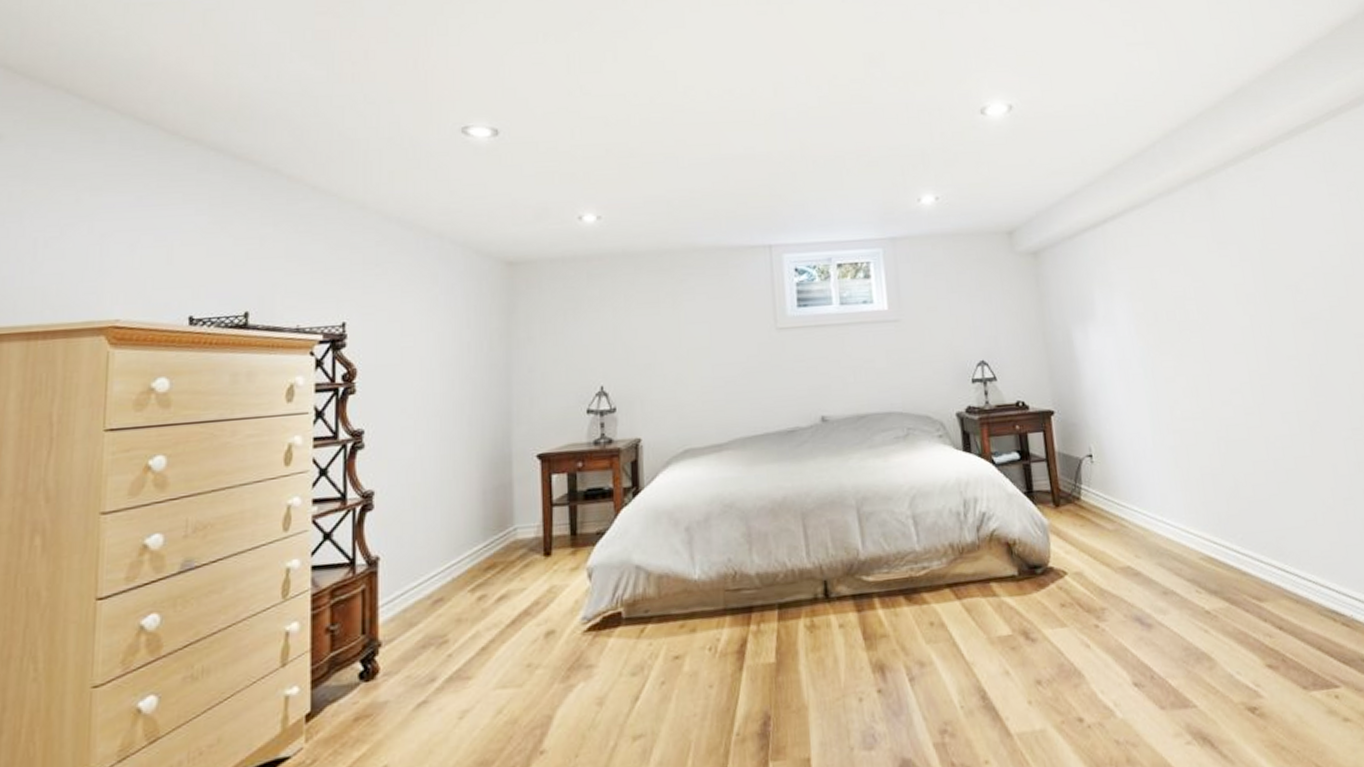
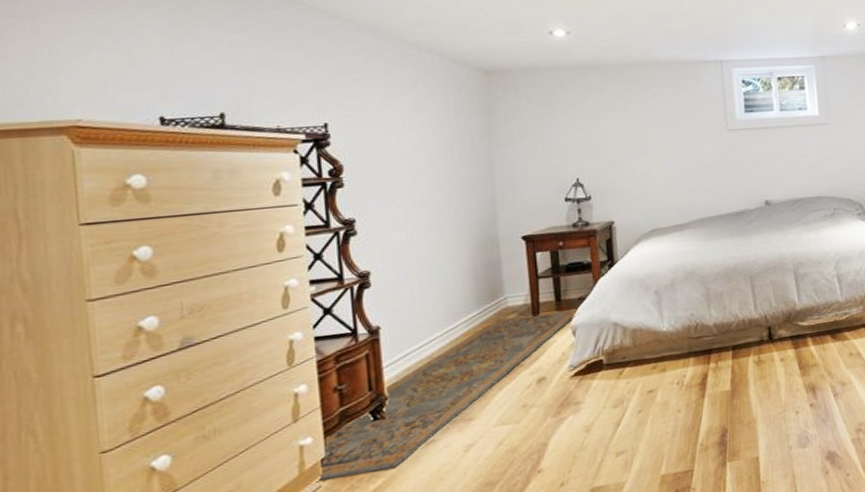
rug: none [298,546,597,743] -> present [316,309,579,483]

